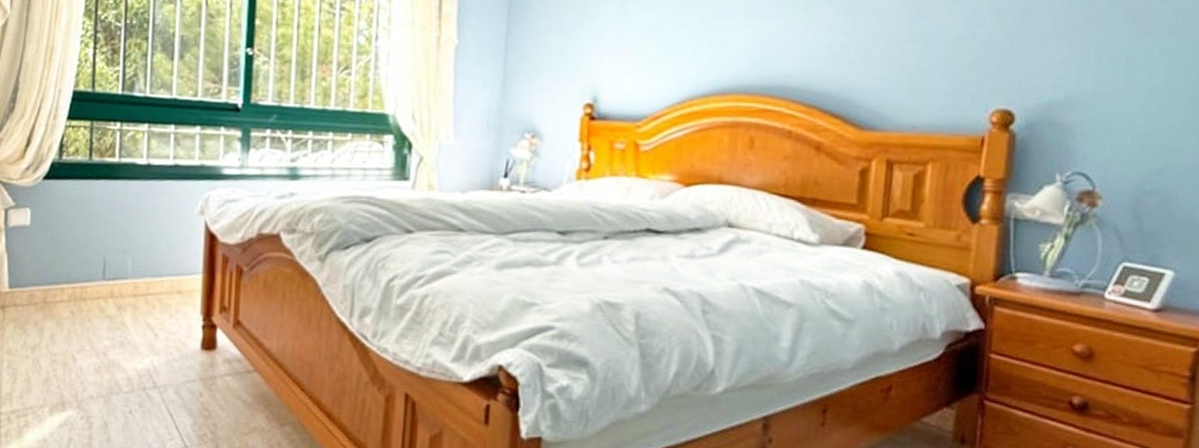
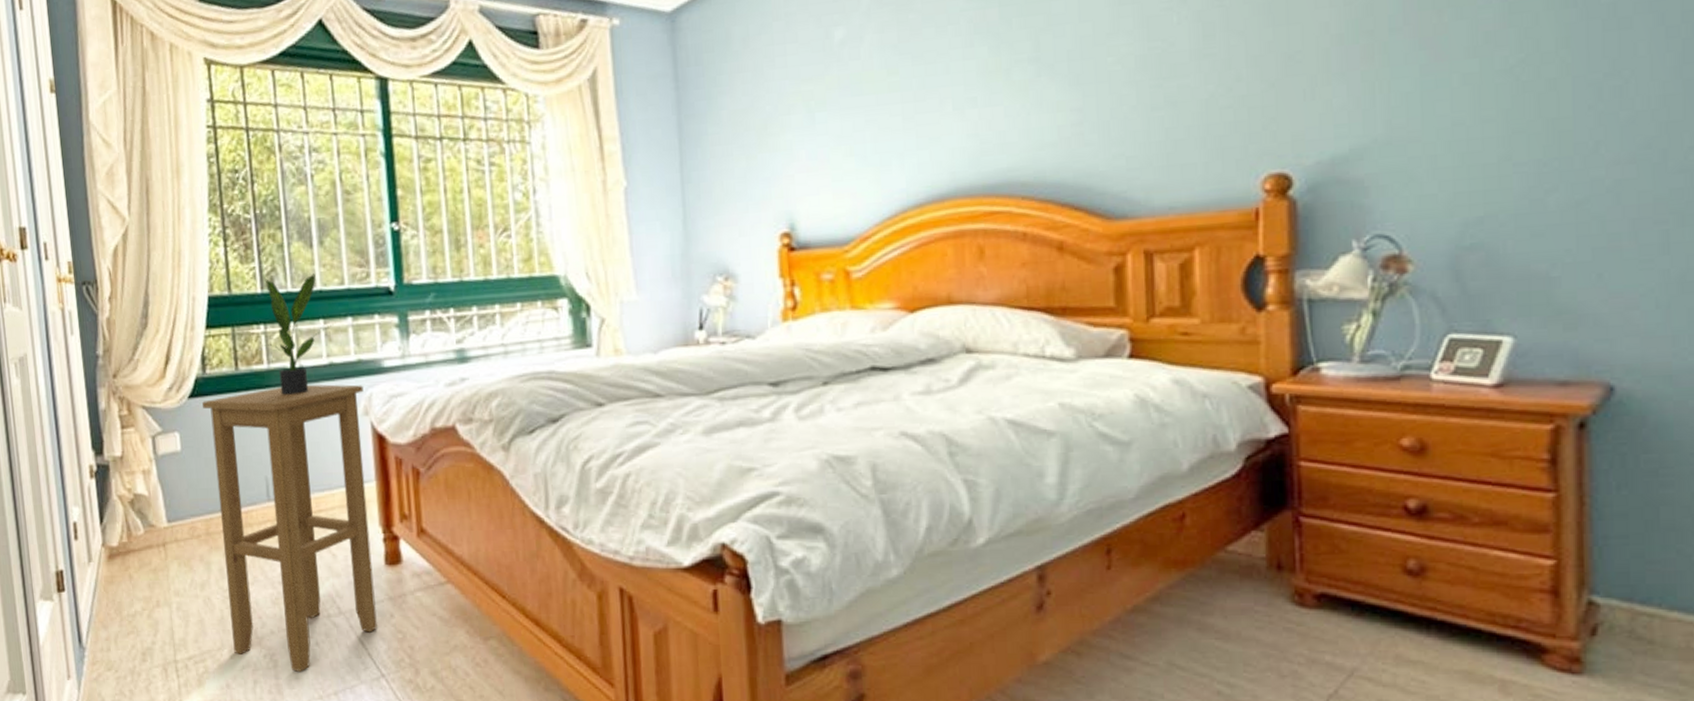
stool: none [54,180,202,436] -> present [202,384,378,673]
potted plant: none [118,82,183,189] -> present [264,273,334,395]

